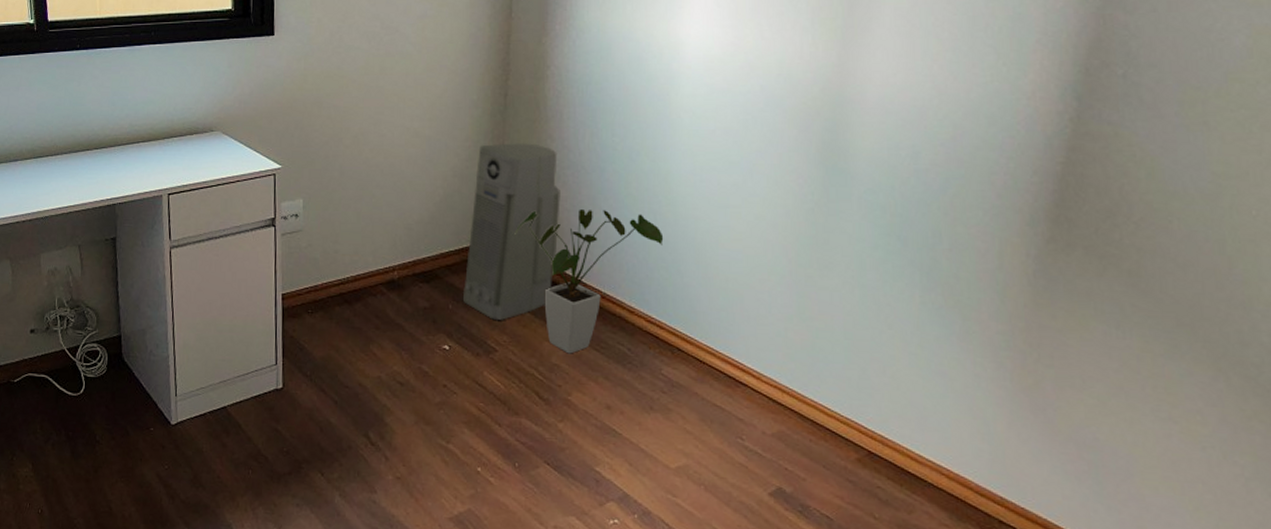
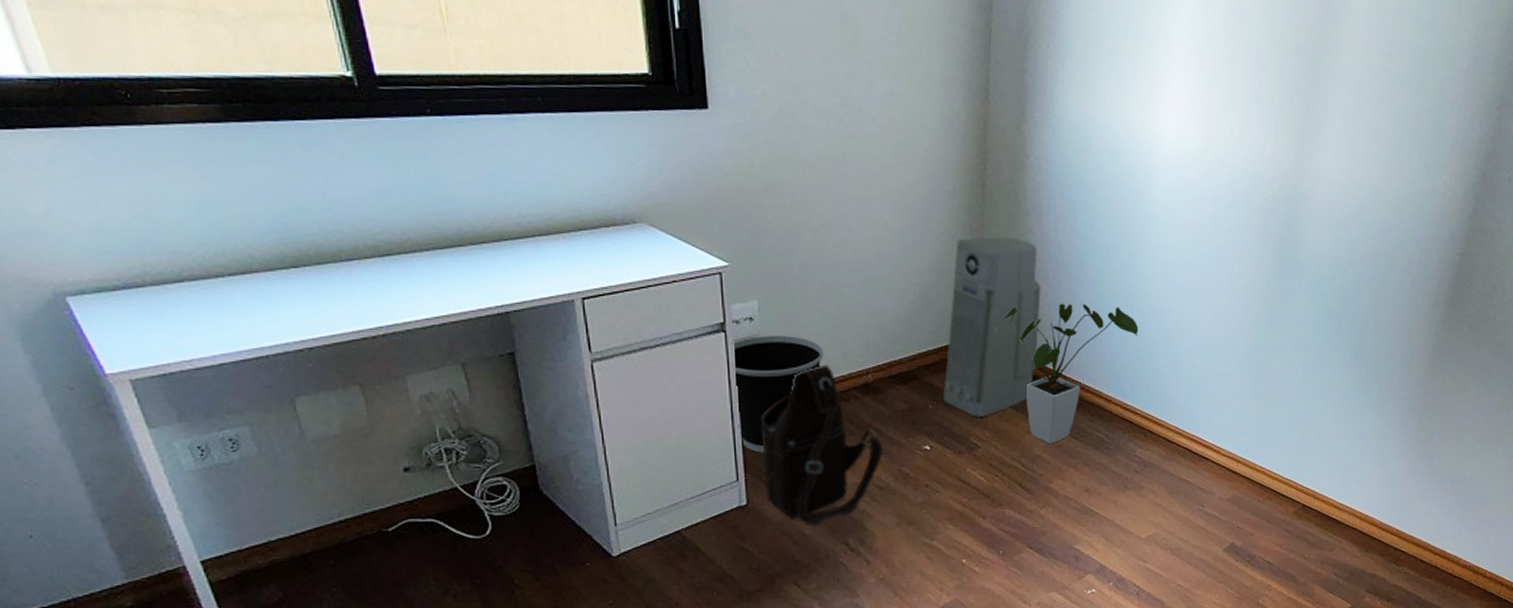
wastebasket: none [279,230,356,340] -> present [731,335,824,453]
shoulder bag: none [299,260,405,415] -> present [761,364,883,525]

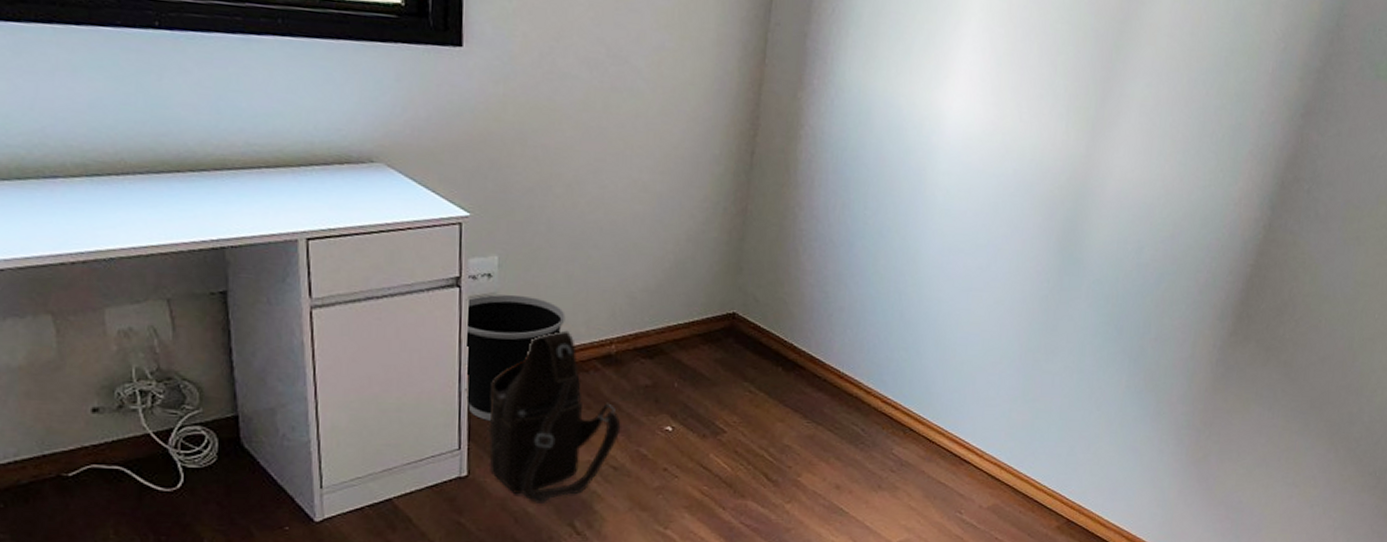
air purifier: present [944,237,1041,417] -> none [691,206,805,400]
house plant: present [995,303,1139,444] -> none [753,283,907,435]

